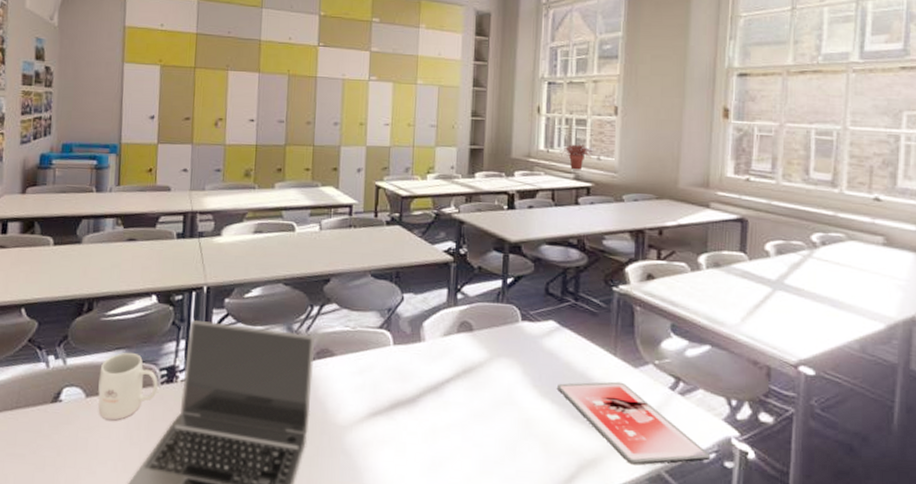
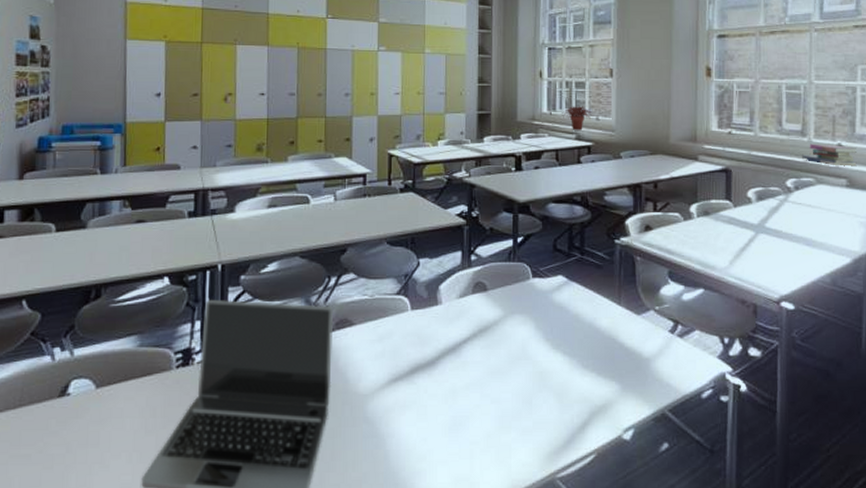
mug: present [98,352,158,421] -> none [109,337,173,410]
tablet: present [558,381,711,465] -> none [568,329,708,407]
books: none [831,195,897,223] -> present [802,143,857,167]

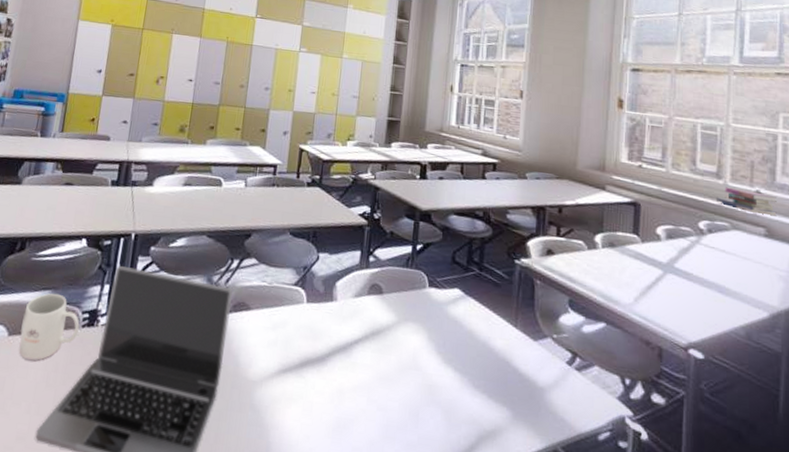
mug: none [109,337,173,410] -> present [19,293,80,361]
potted plant: present [563,106,593,130] -> none [471,122,501,147]

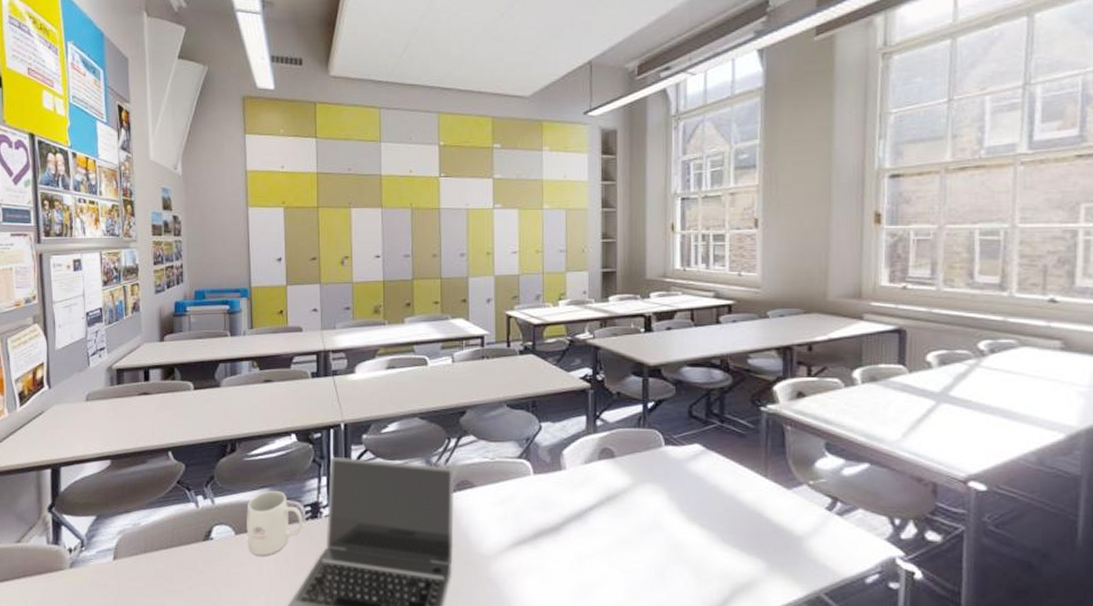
books: present [717,187,777,216] -> none [1000,299,1076,326]

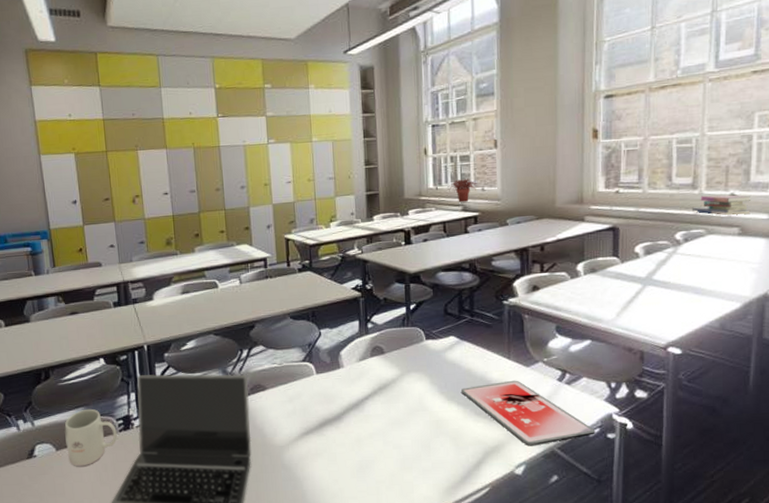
potted plant: none [699,261,734,288] -> present [449,178,479,203]
tablet: none [706,504,874,588] -> present [461,380,596,446]
books: none [1000,299,1076,326] -> present [692,194,750,216]

